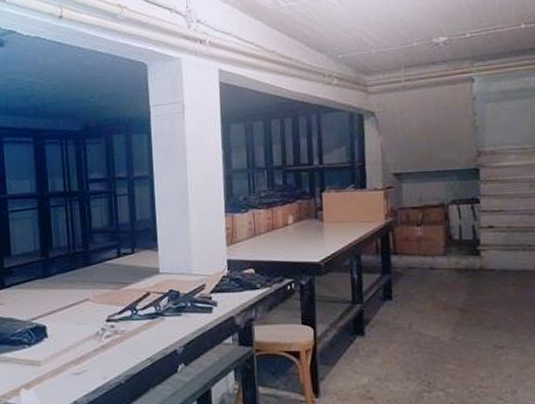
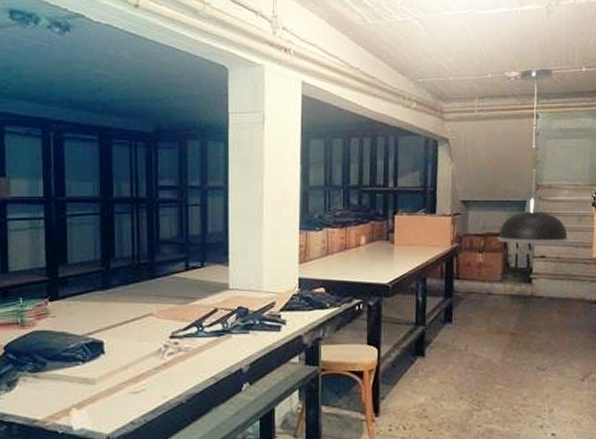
light fixture: none [436,30,521,215] -> present [497,68,569,244]

